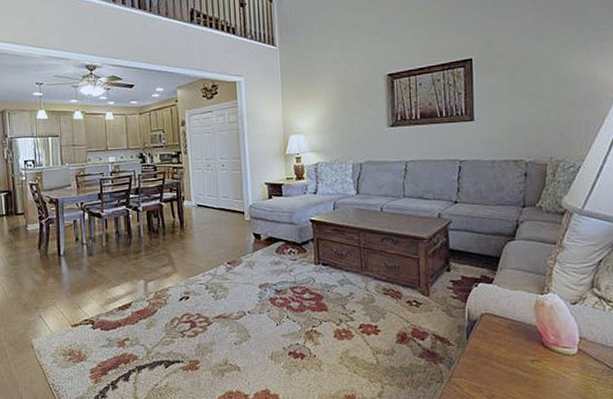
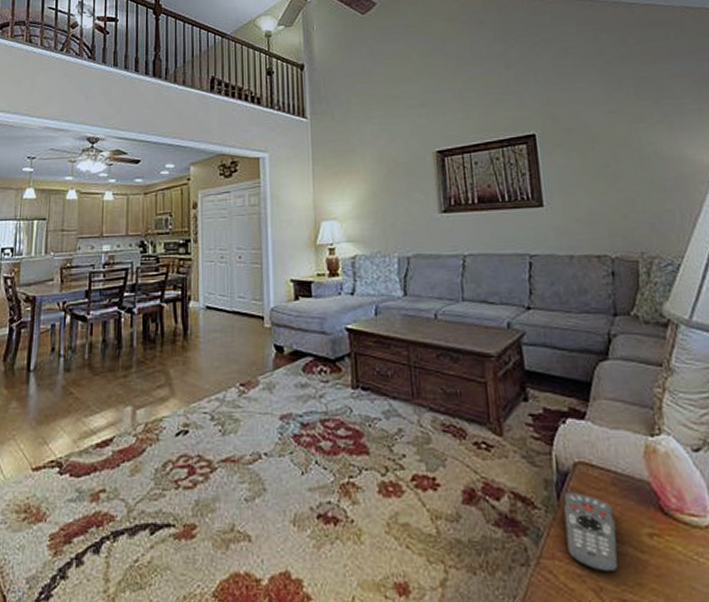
remote control: none [470,334,508,385] -> present [563,493,618,572]

